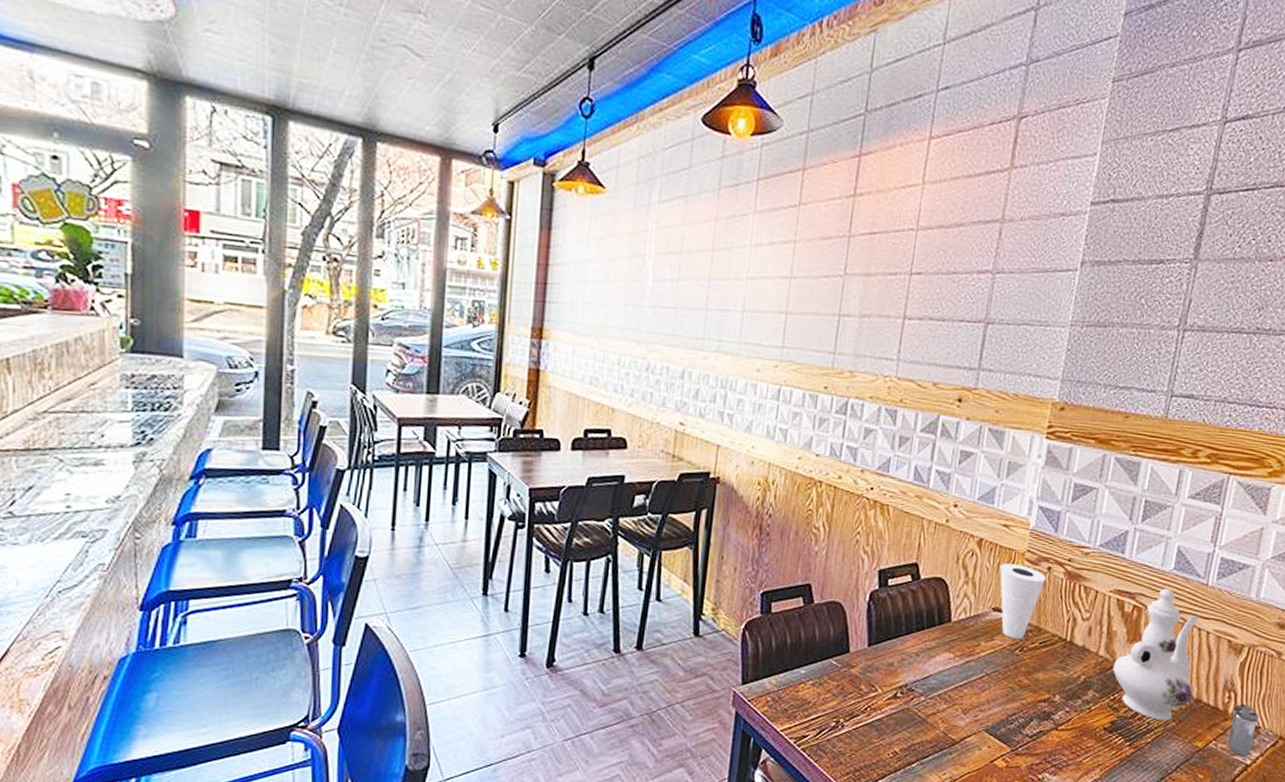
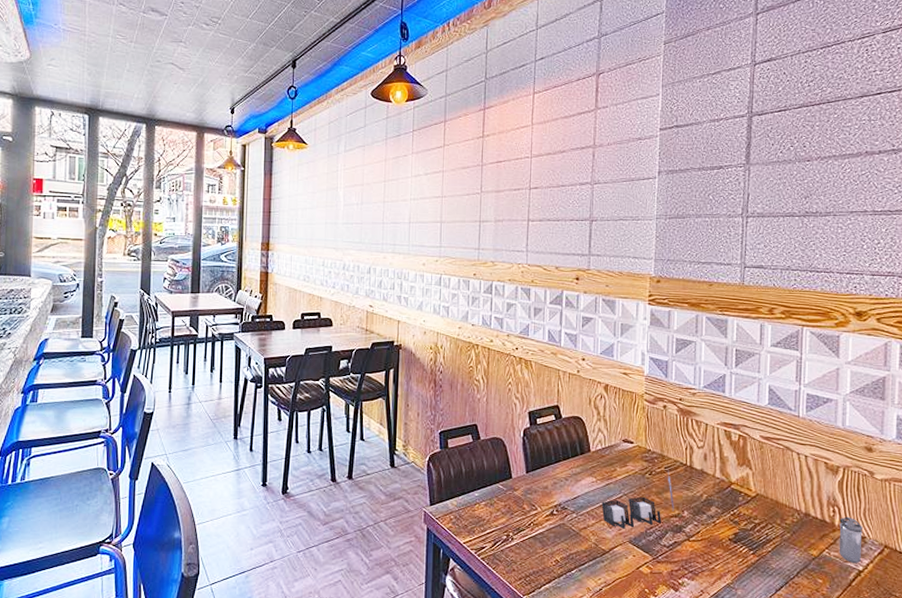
napkin holder: none [957,647,1046,715] -> present [601,471,674,529]
cup: present [1000,563,1047,640] -> none [625,404,664,466]
ewer: present [1112,588,1200,721] -> none [729,420,801,532]

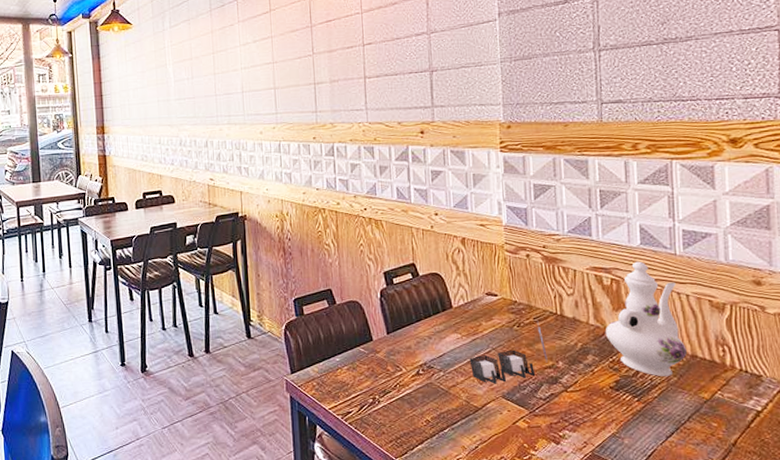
ewer: none [729,420,801,532] -> present [605,261,687,376]
shaker: present [839,516,863,563] -> none [731,355,759,403]

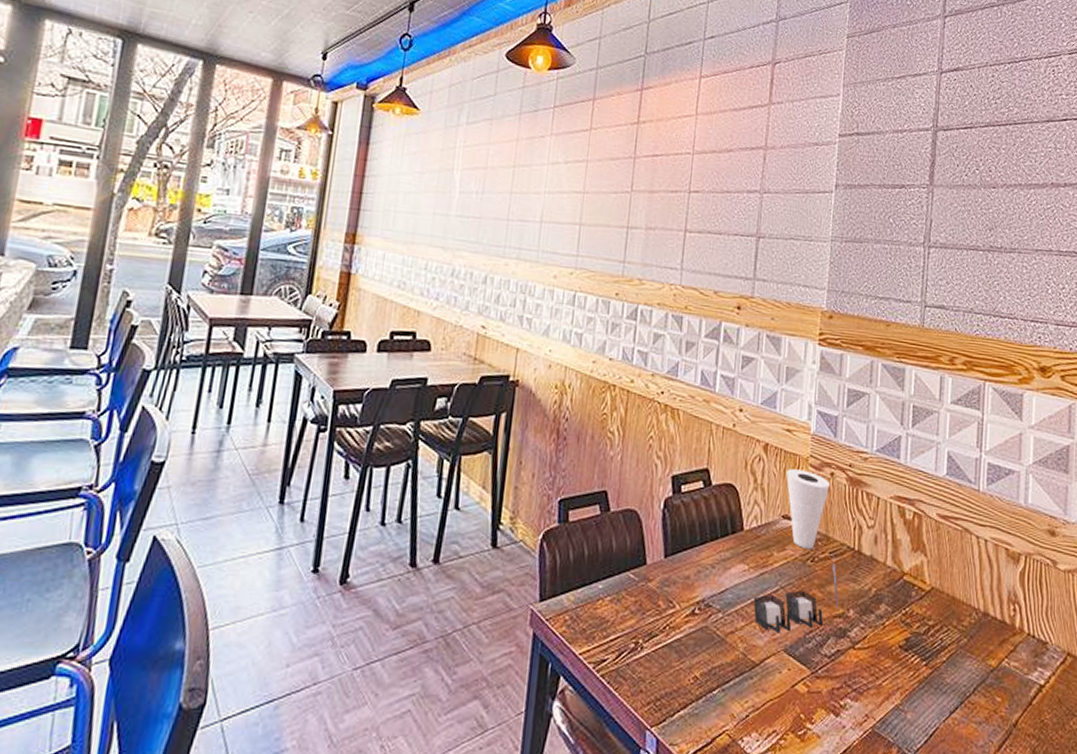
cup: none [485,255,527,318] -> present [786,469,831,550]
ewer: present [605,261,687,376] -> none [901,494,979,636]

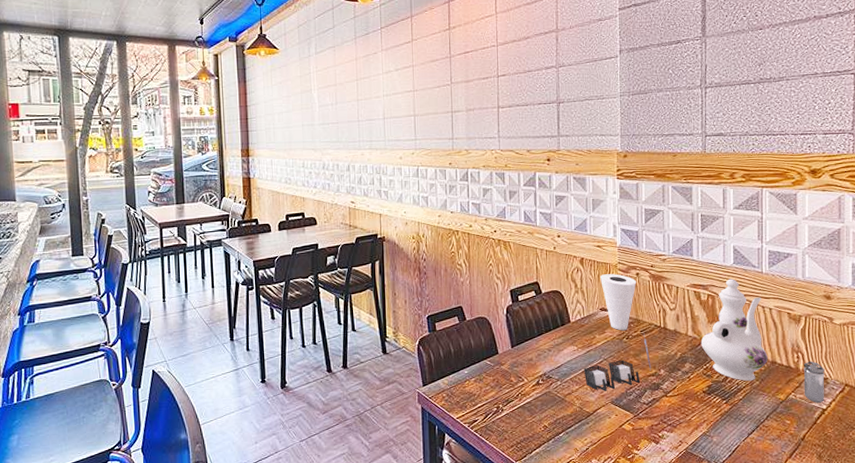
ewer: none [901,494,979,636] -> present [700,279,768,381]
shaker: none [1019,616,1045,675] -> present [803,361,825,403]

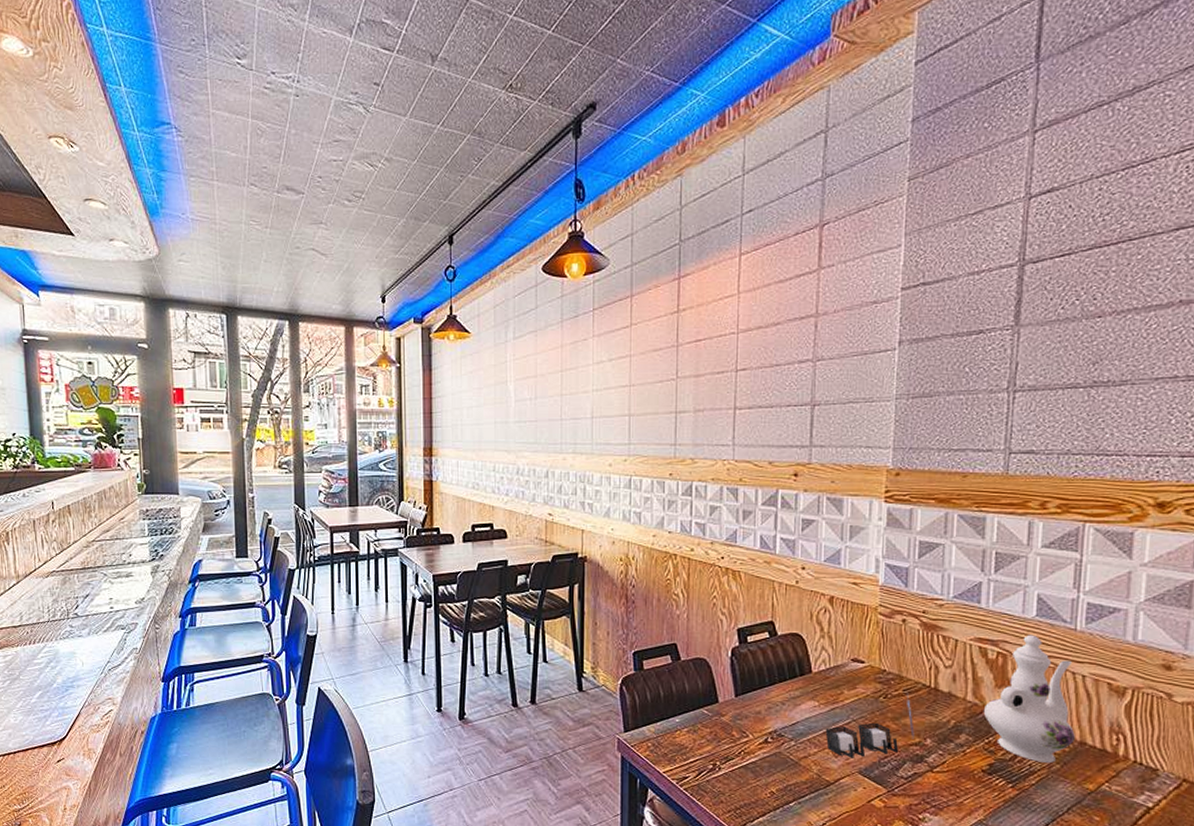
cup: present [601,274,637,331] -> none [854,618,903,688]
shaker: present [803,361,825,403] -> none [1122,745,1155,799]

